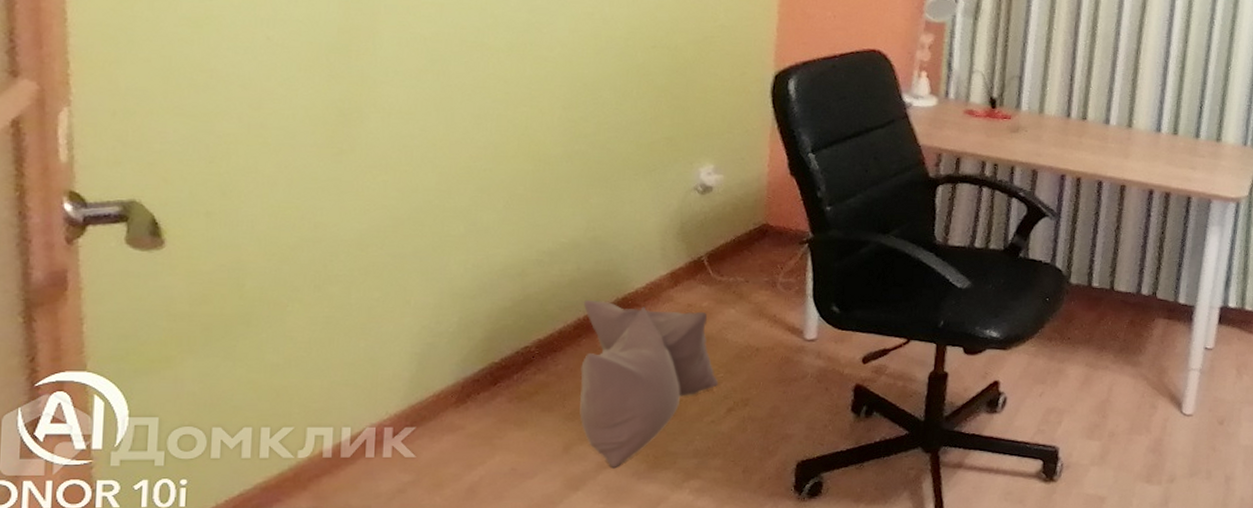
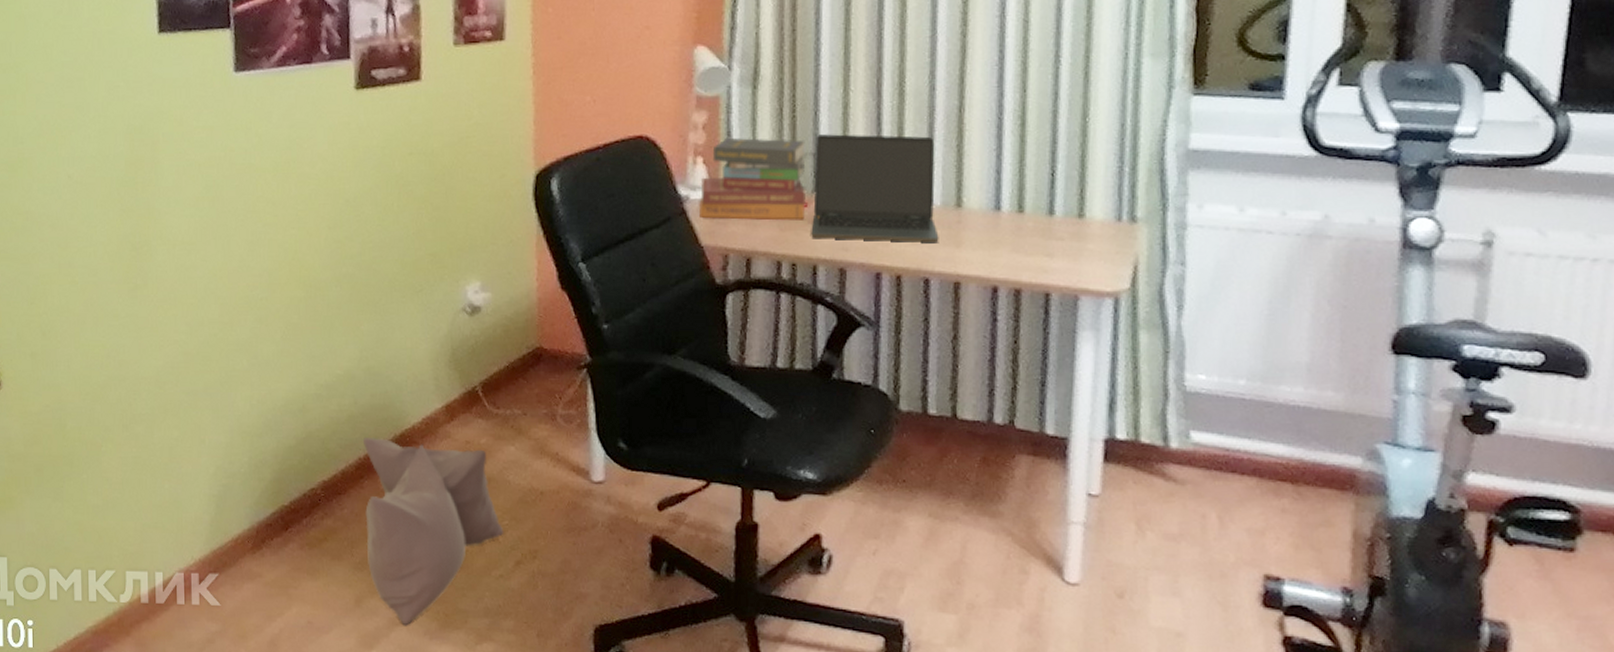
books: none [920,58,1014,130] -> present [699,138,806,221]
laptop: none [1012,62,1116,153] -> present [811,134,939,242]

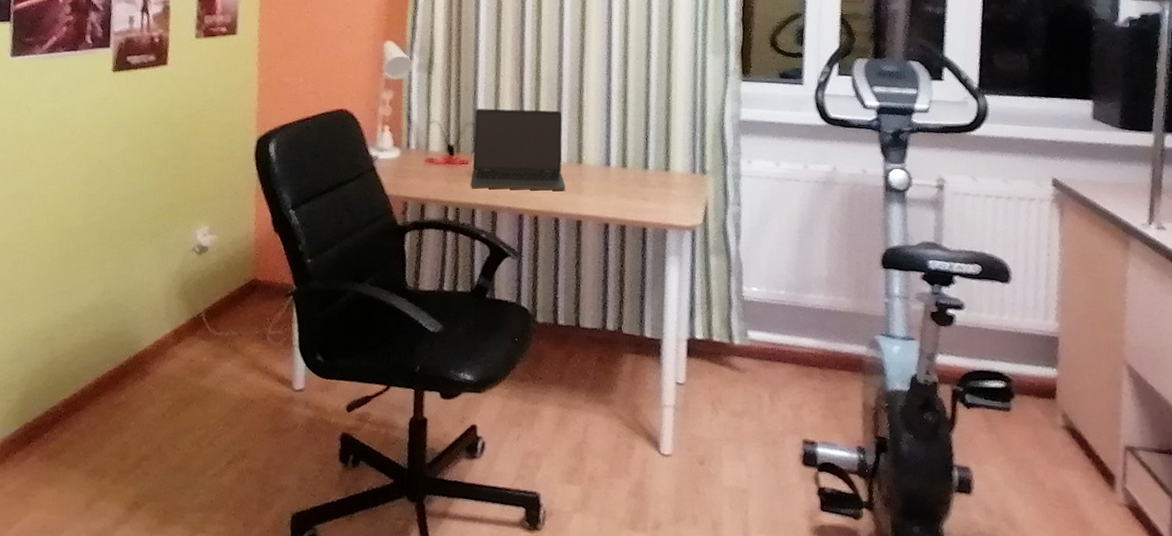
cushion: present [362,438,504,626] -> none [99,360,219,524]
books: present [699,138,806,221] -> none [386,111,467,175]

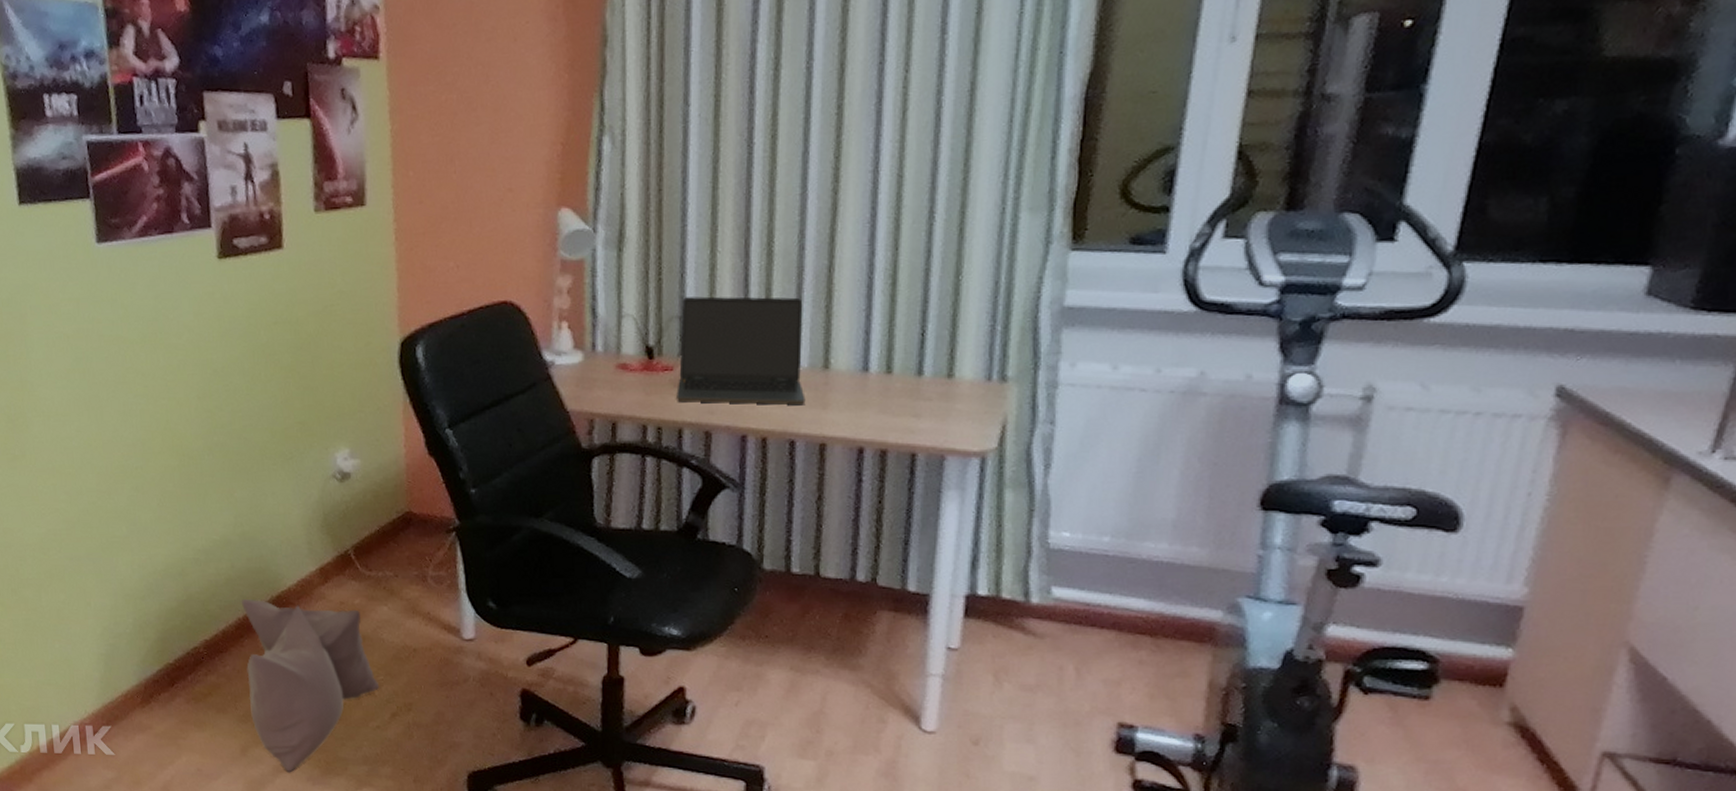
cushion: none [99,360,219,524] -> present [241,599,380,773]

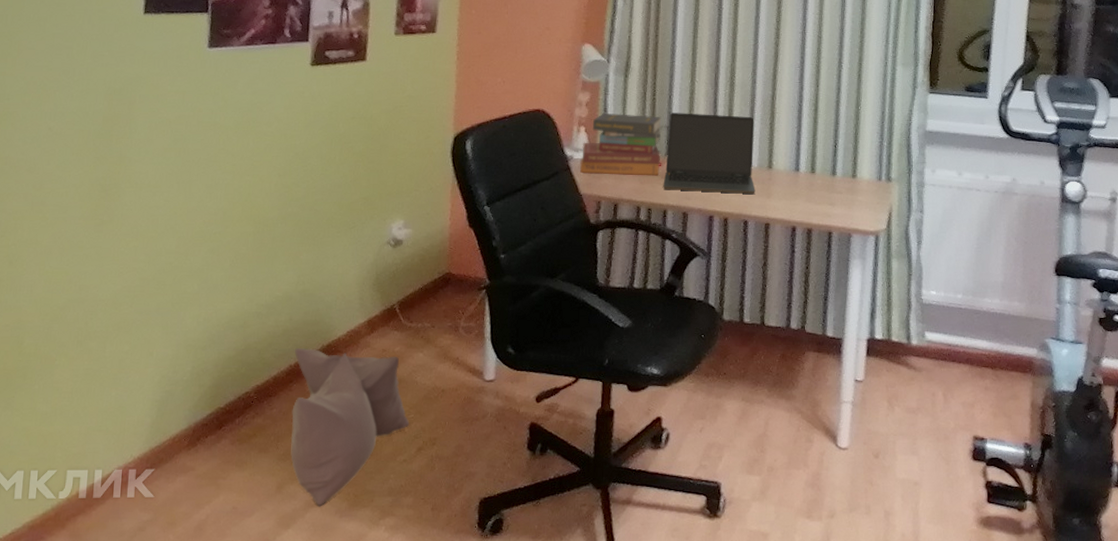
books: none [564,302,671,385] -> present [580,114,662,176]

